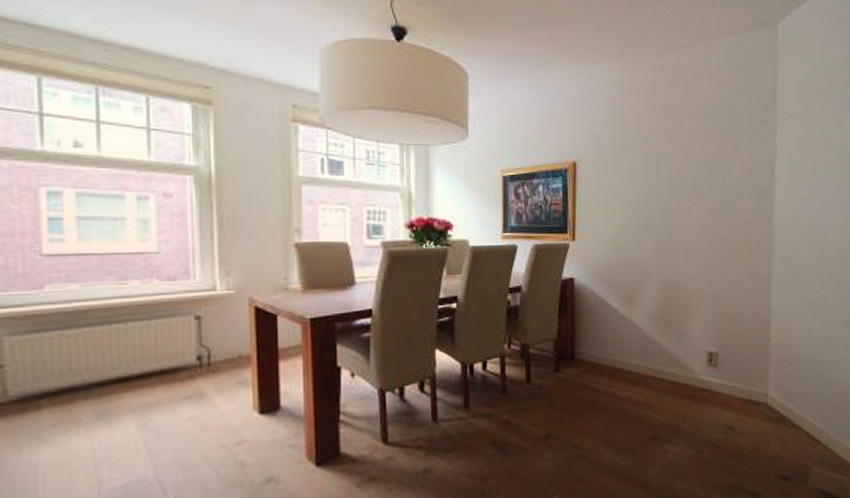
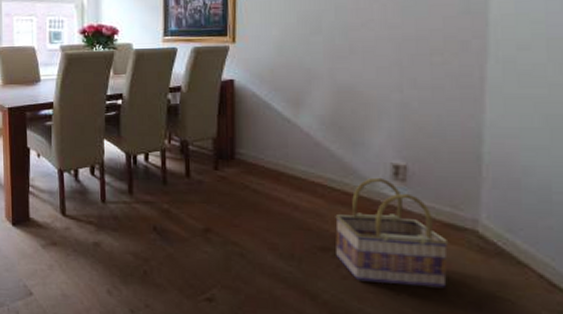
basket: none [663,365,748,463] -> present [335,177,449,288]

